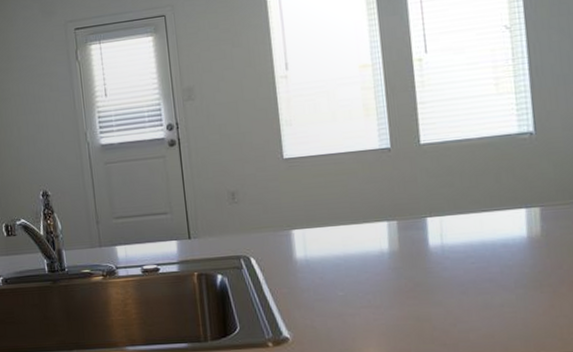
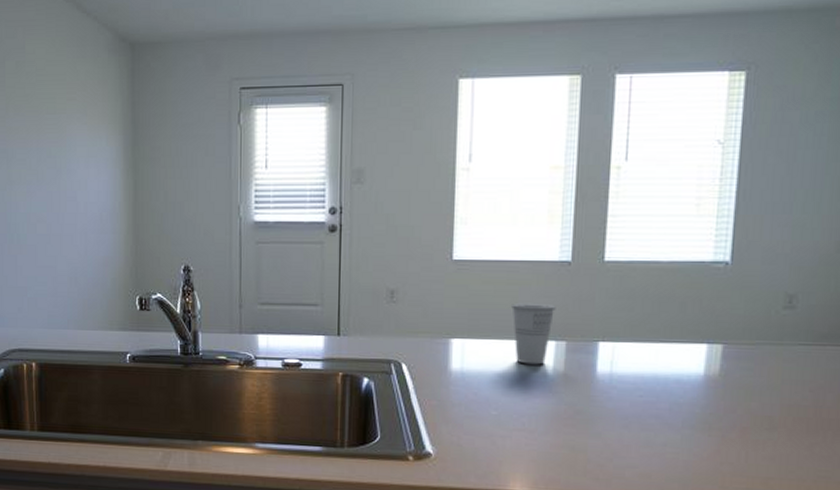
cup: none [342,188,383,246] -> present [511,302,556,365]

